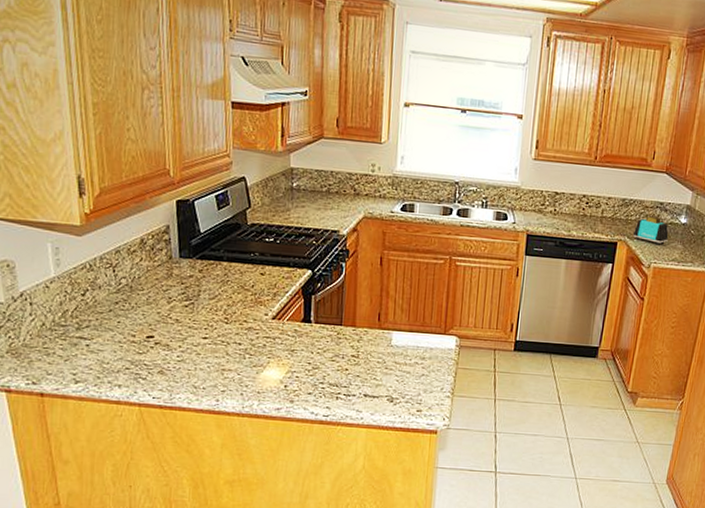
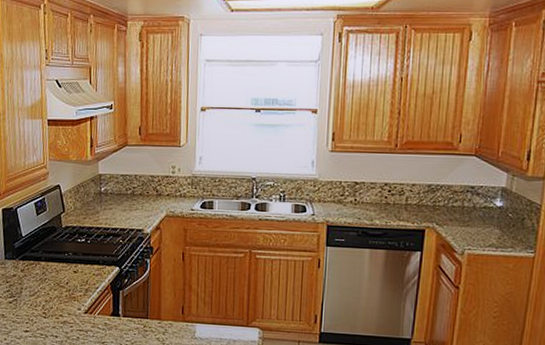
toaster: present [633,215,669,246] -> none [443,200,483,231]

